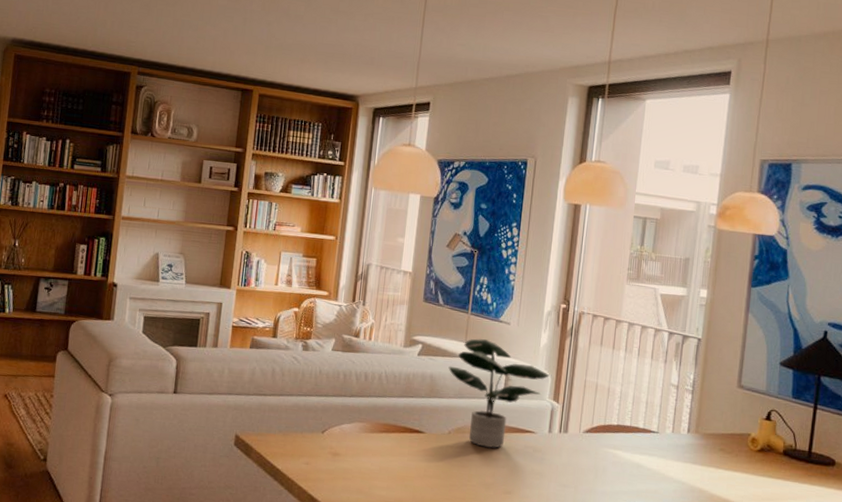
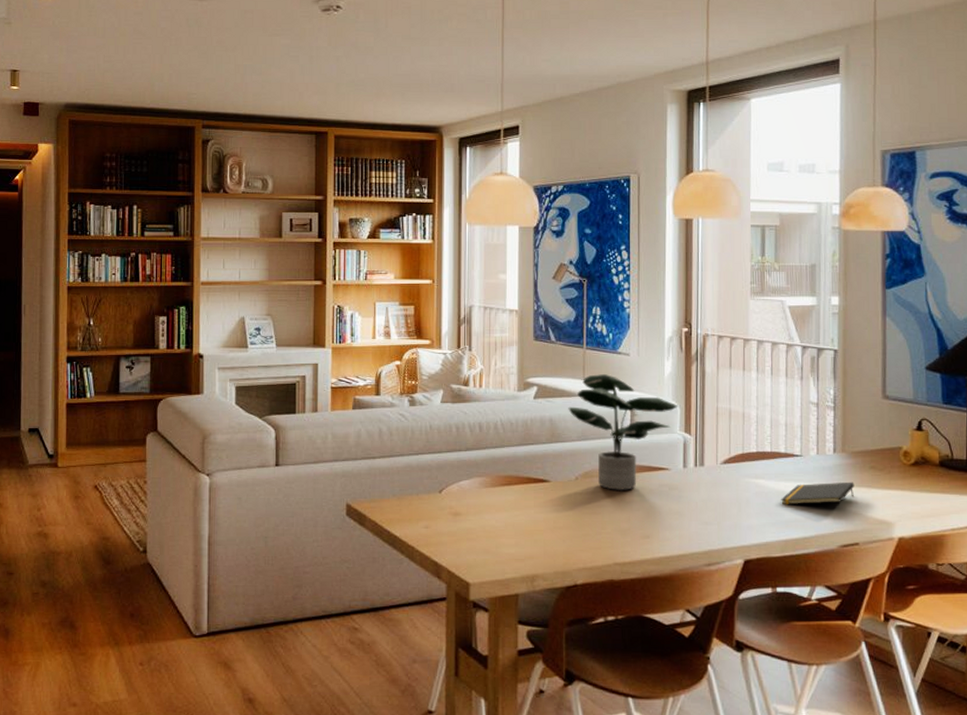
notepad: none [635,458,704,479] -> present [781,481,855,505]

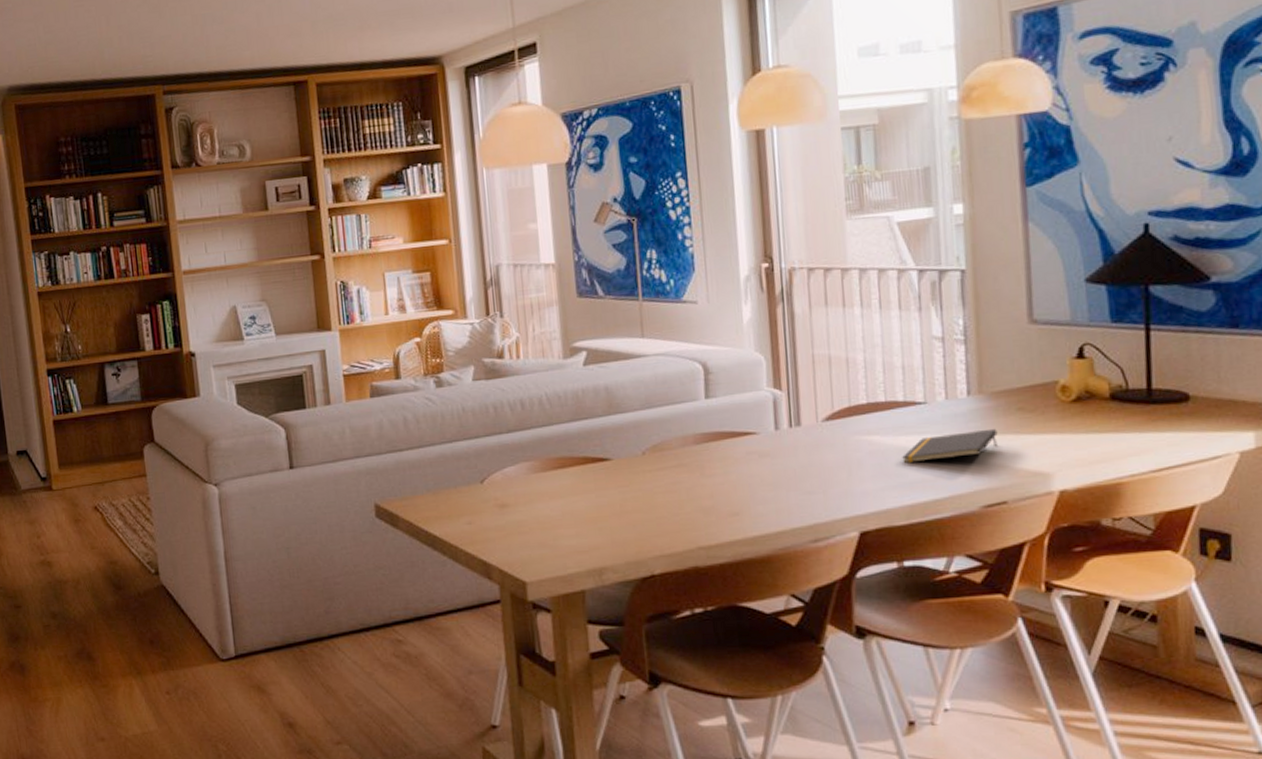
potted plant: present [568,374,678,492] -> none [626,328,763,464]

